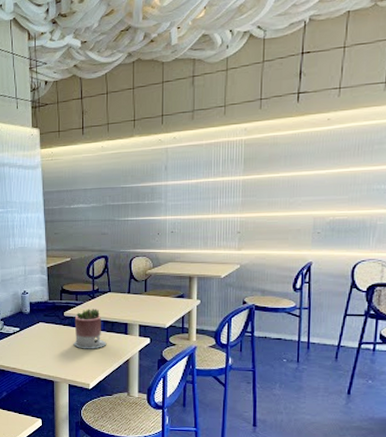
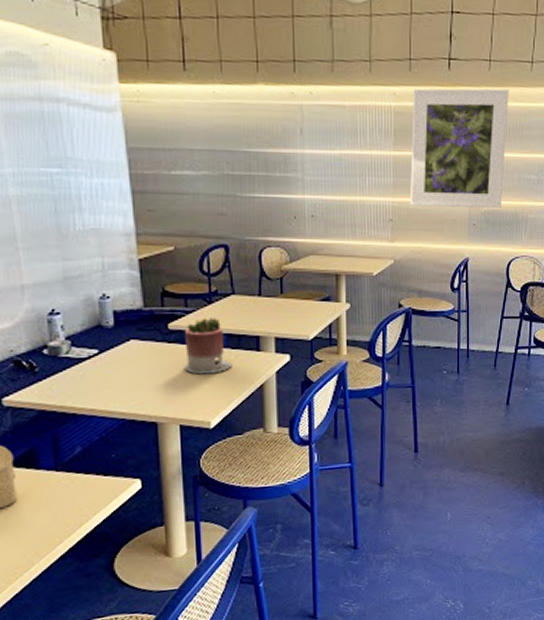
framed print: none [257,111,359,220] -> present [410,88,509,209]

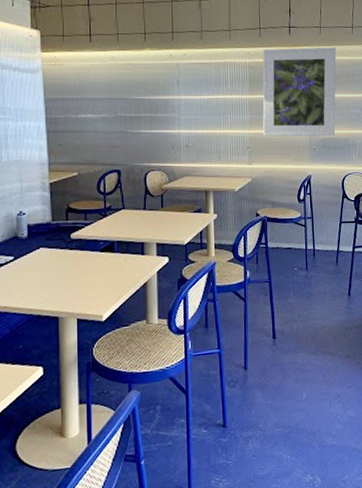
succulent planter: present [184,318,233,375] -> none [82,228,122,275]

